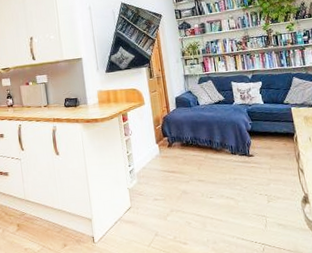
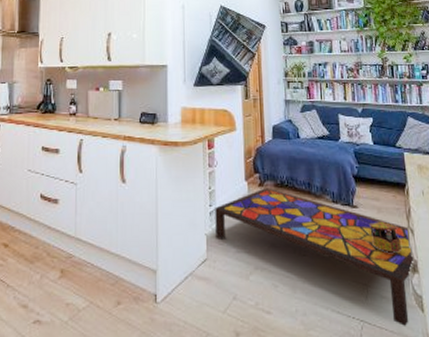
coffee table: none [133,147,304,246] -> present [215,188,413,326]
decorative box: none [265,165,293,190] -> present [369,221,401,253]

